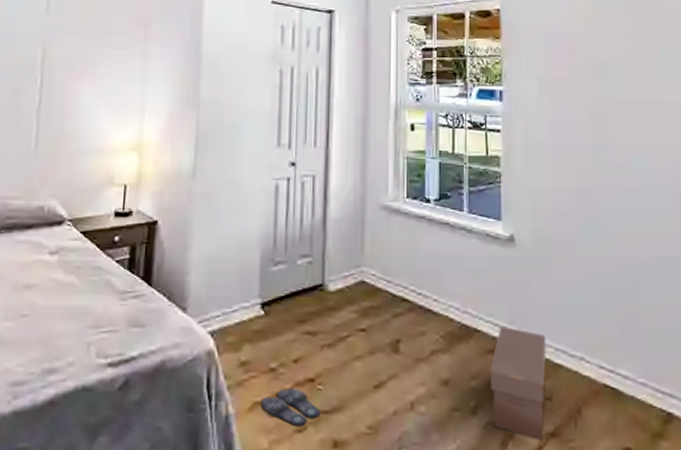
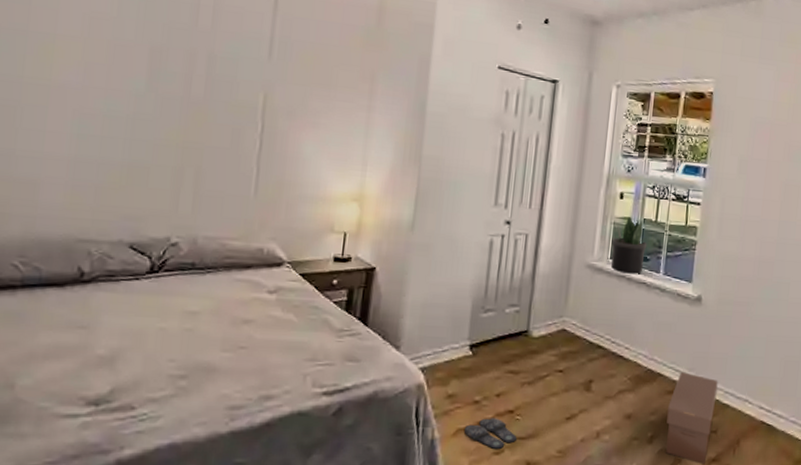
planter: none [406,149,446,215] -> present [610,216,648,275]

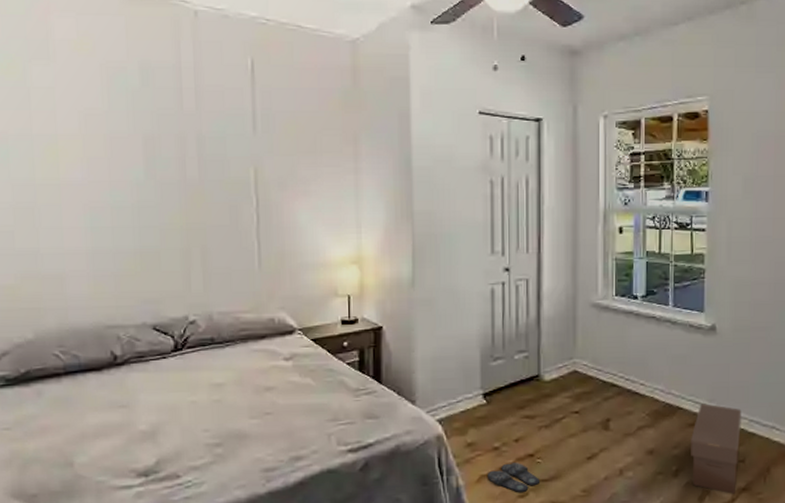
planter: present [610,216,648,275] -> none [615,250,653,311]

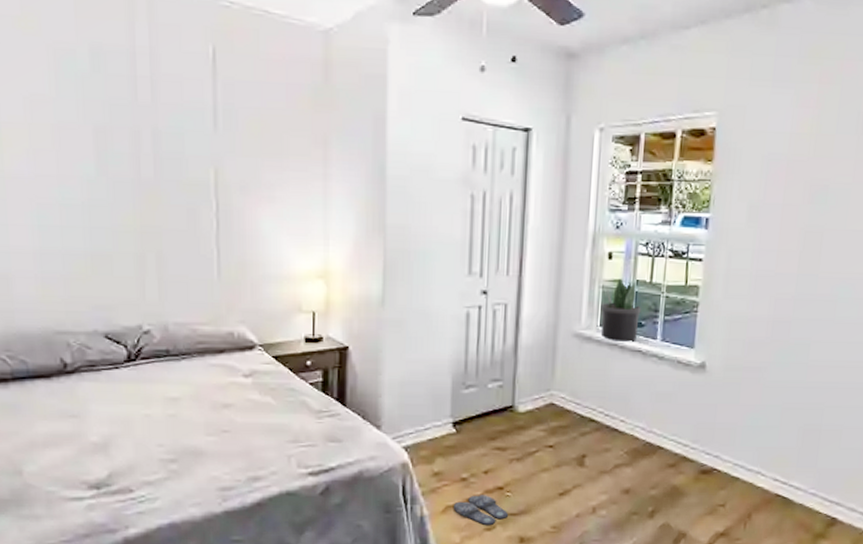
planter: none [615,250,653,311] -> present [600,278,642,343]
storage box: present [690,404,741,494] -> none [668,444,726,538]

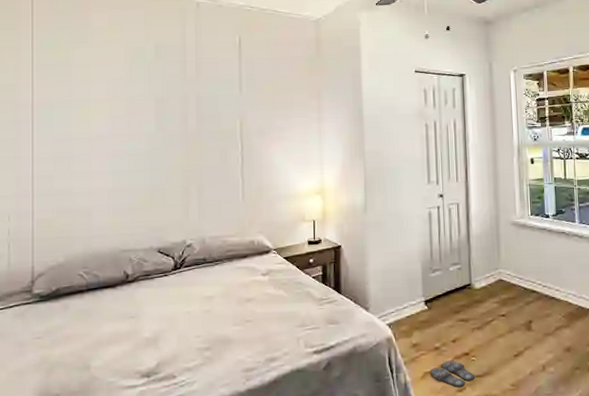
planter: present [600,278,642,343] -> none [530,177,561,227]

